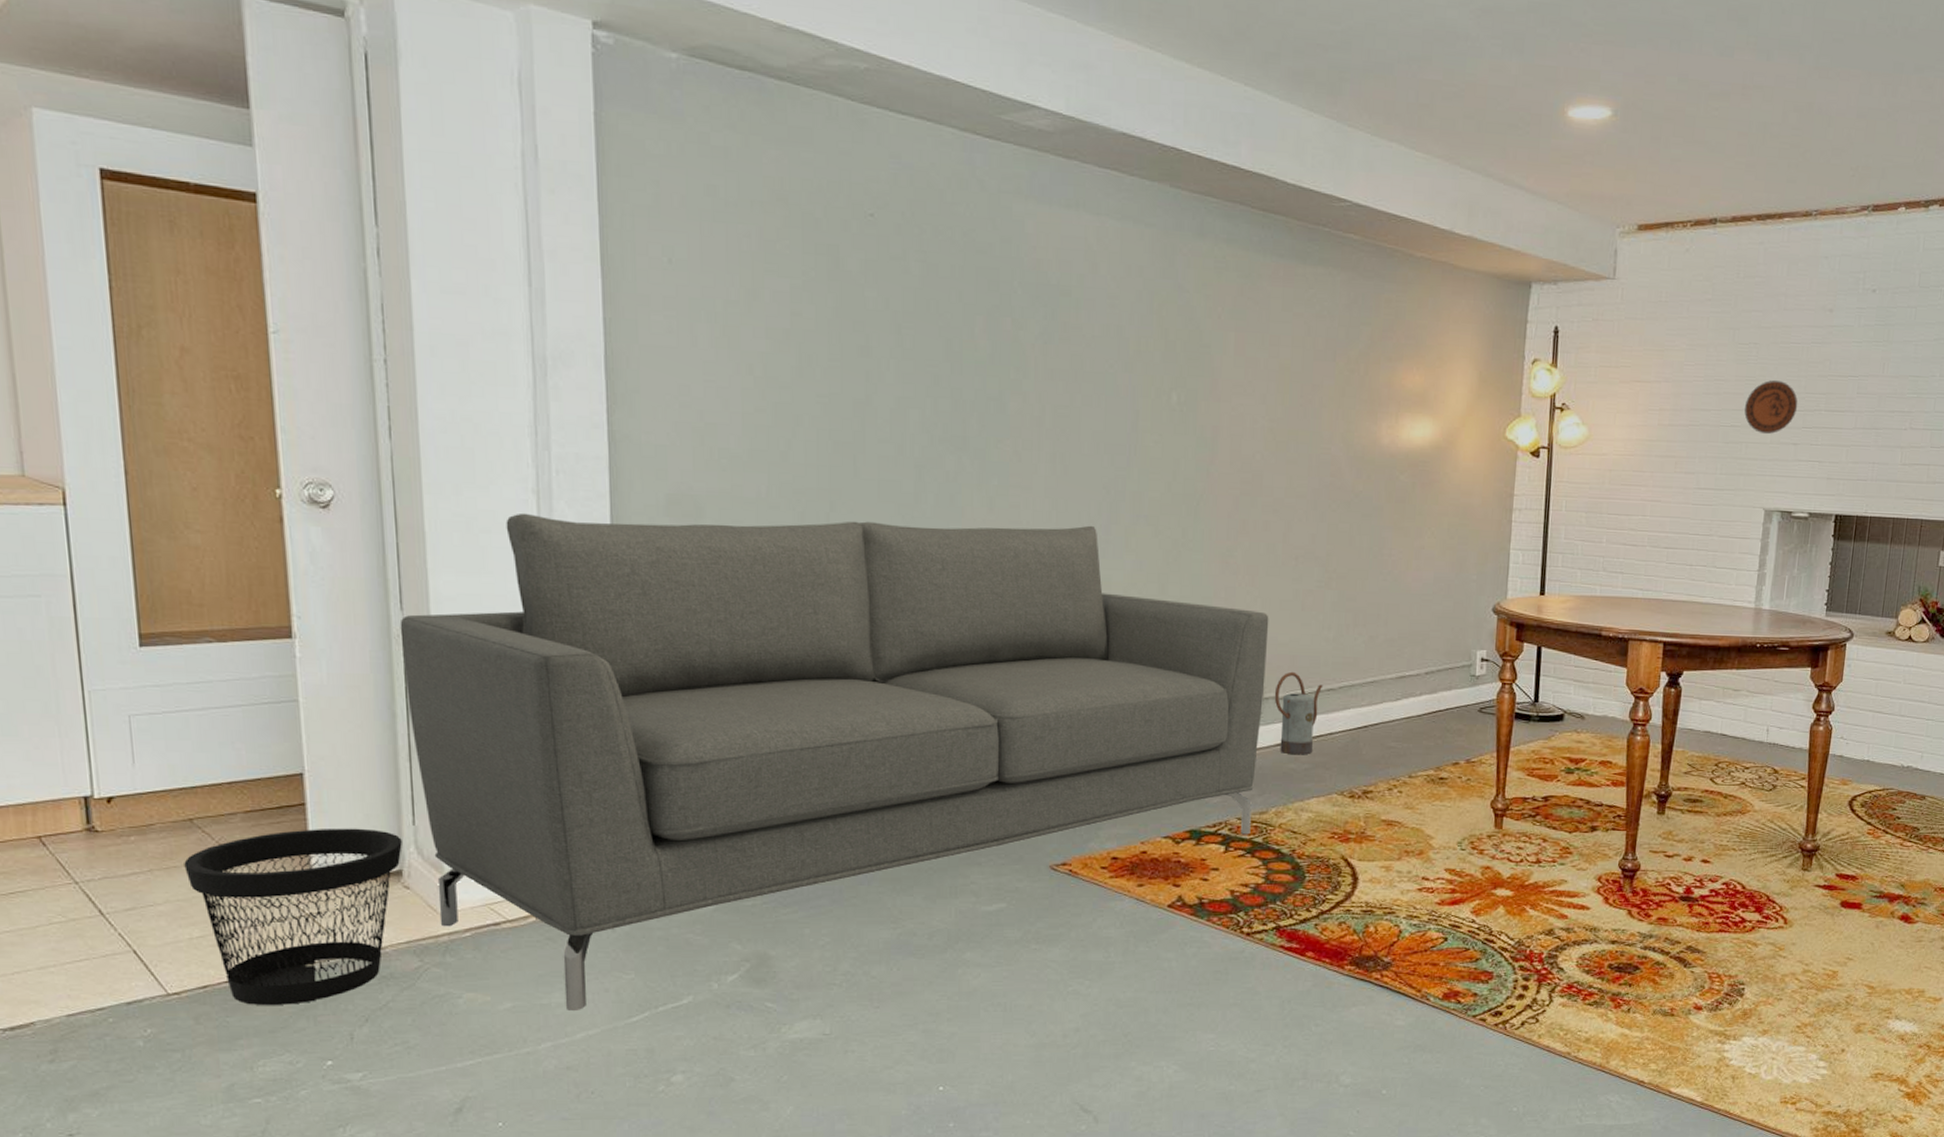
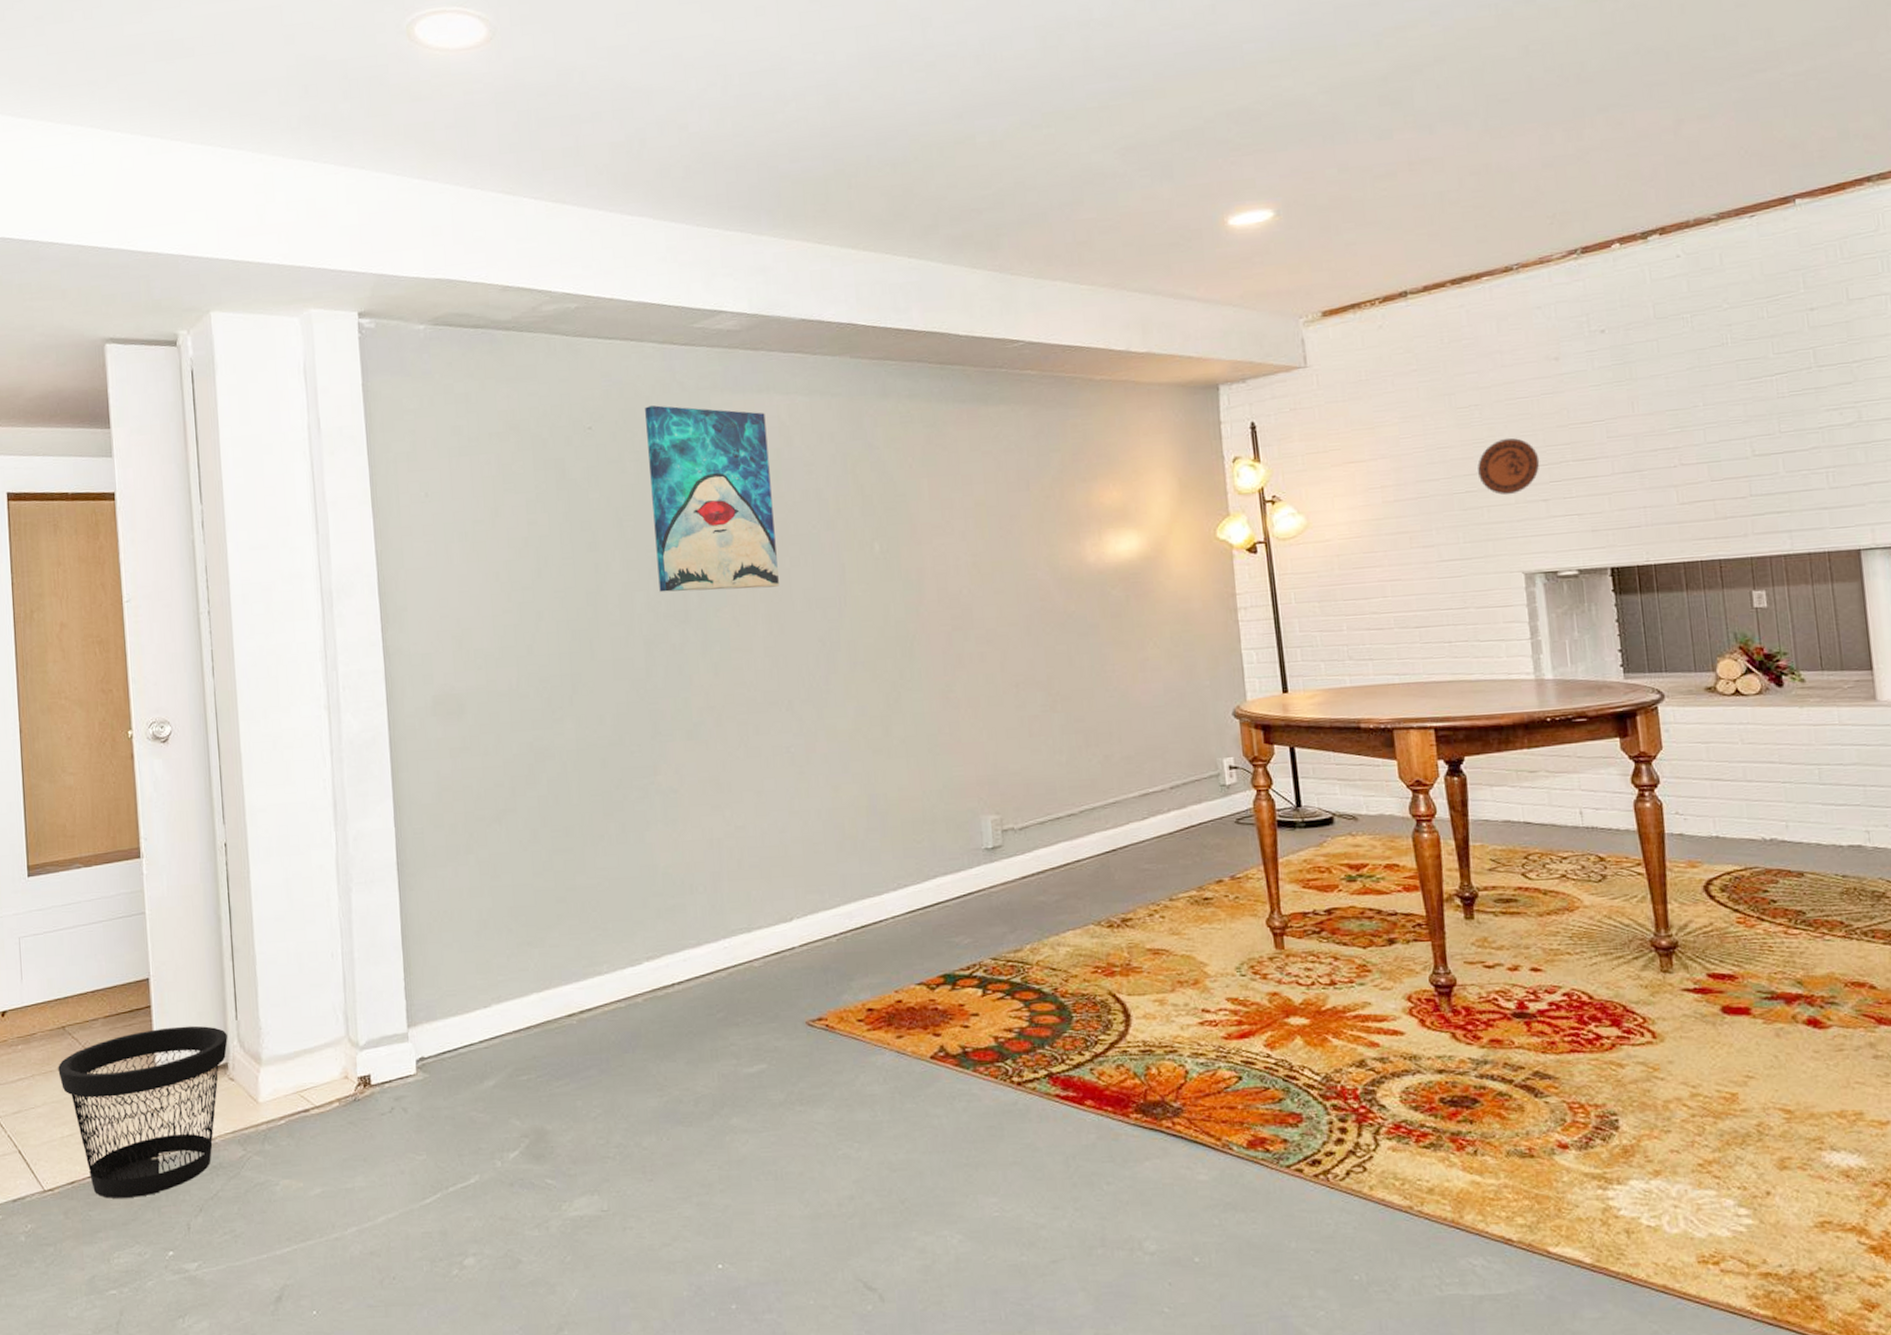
sofa: present [399,513,1269,1012] -> none [223,677,1007,1195]
wall art: none [937,201,1071,425] -> present [645,405,779,593]
watering can: present [1274,671,1324,755] -> none [1012,800,1063,887]

